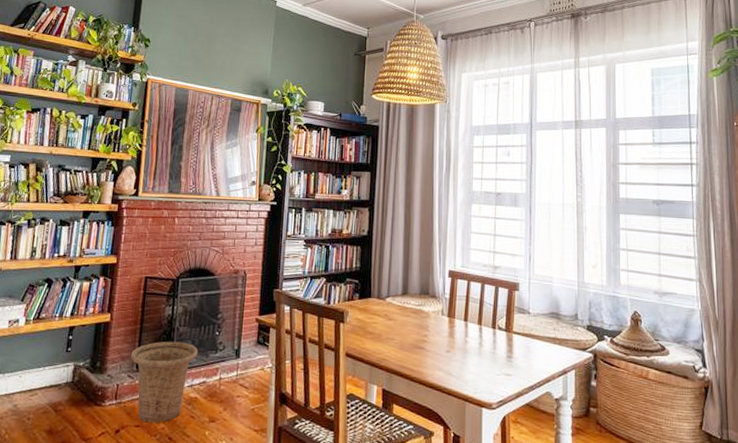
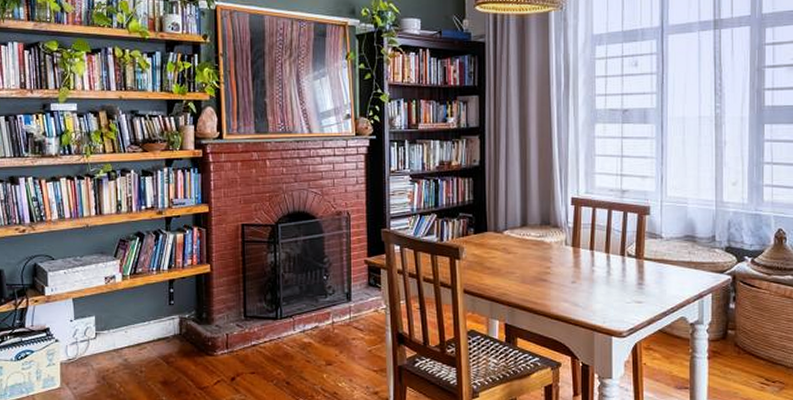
basket: present [131,341,198,423] -> none [237,288,306,369]

